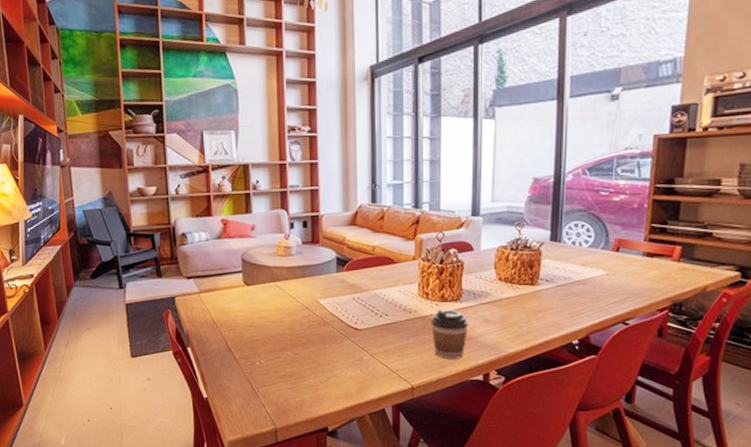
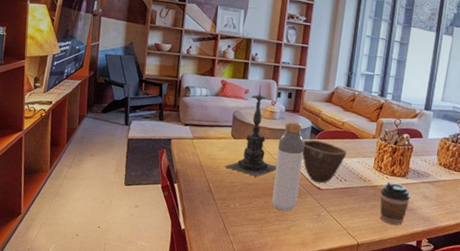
candle holder: none [240,216,302,326] -> present [224,84,277,177]
bottle: none [300,254,333,361] -> present [272,121,304,212]
bowl: none [329,272,384,323] -> present [302,139,347,183]

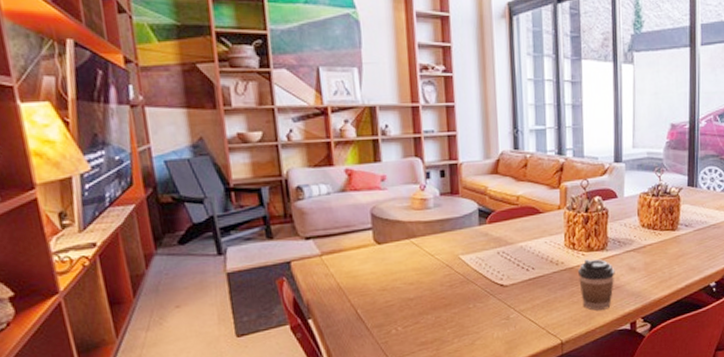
candle holder: present [224,84,277,177] -> none [371,165,443,288]
bottle: present [272,121,304,212] -> none [438,206,478,324]
bowl: present [302,139,347,183] -> none [471,224,529,279]

